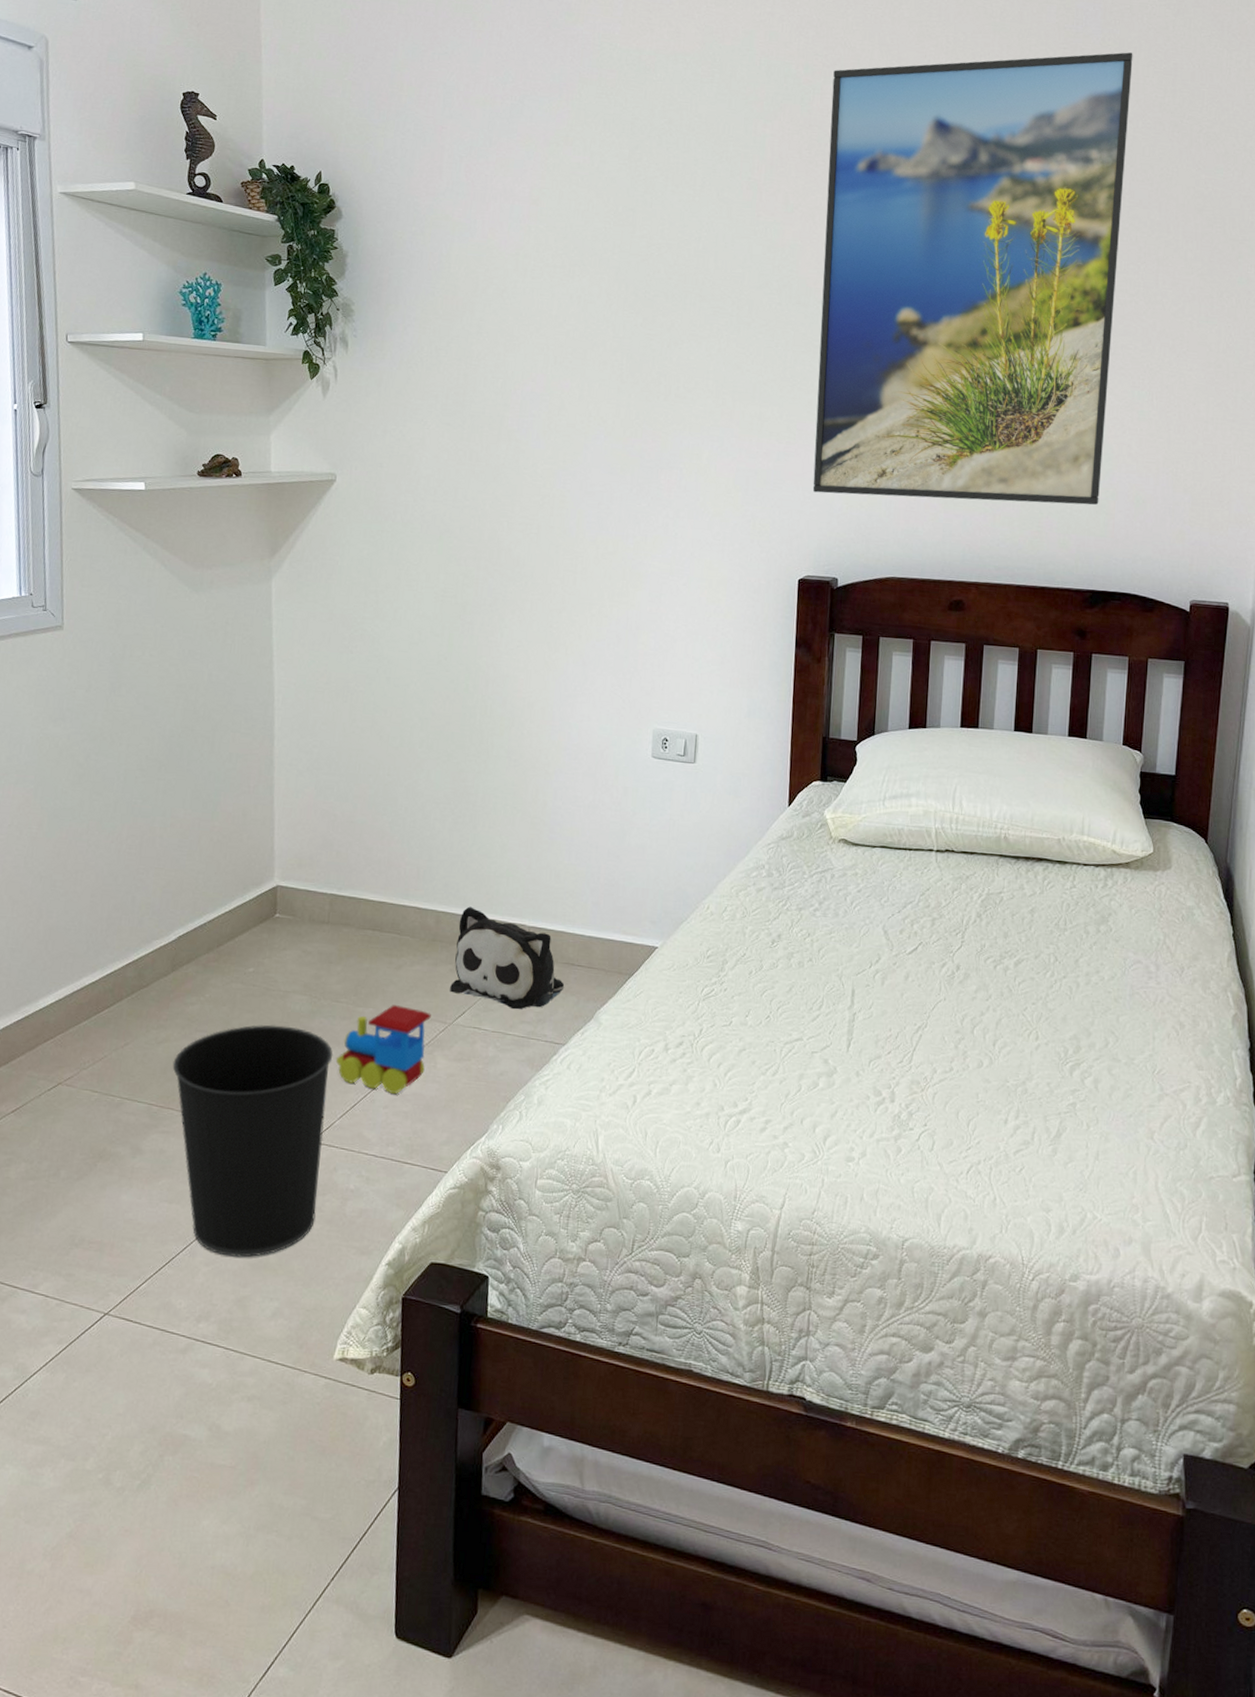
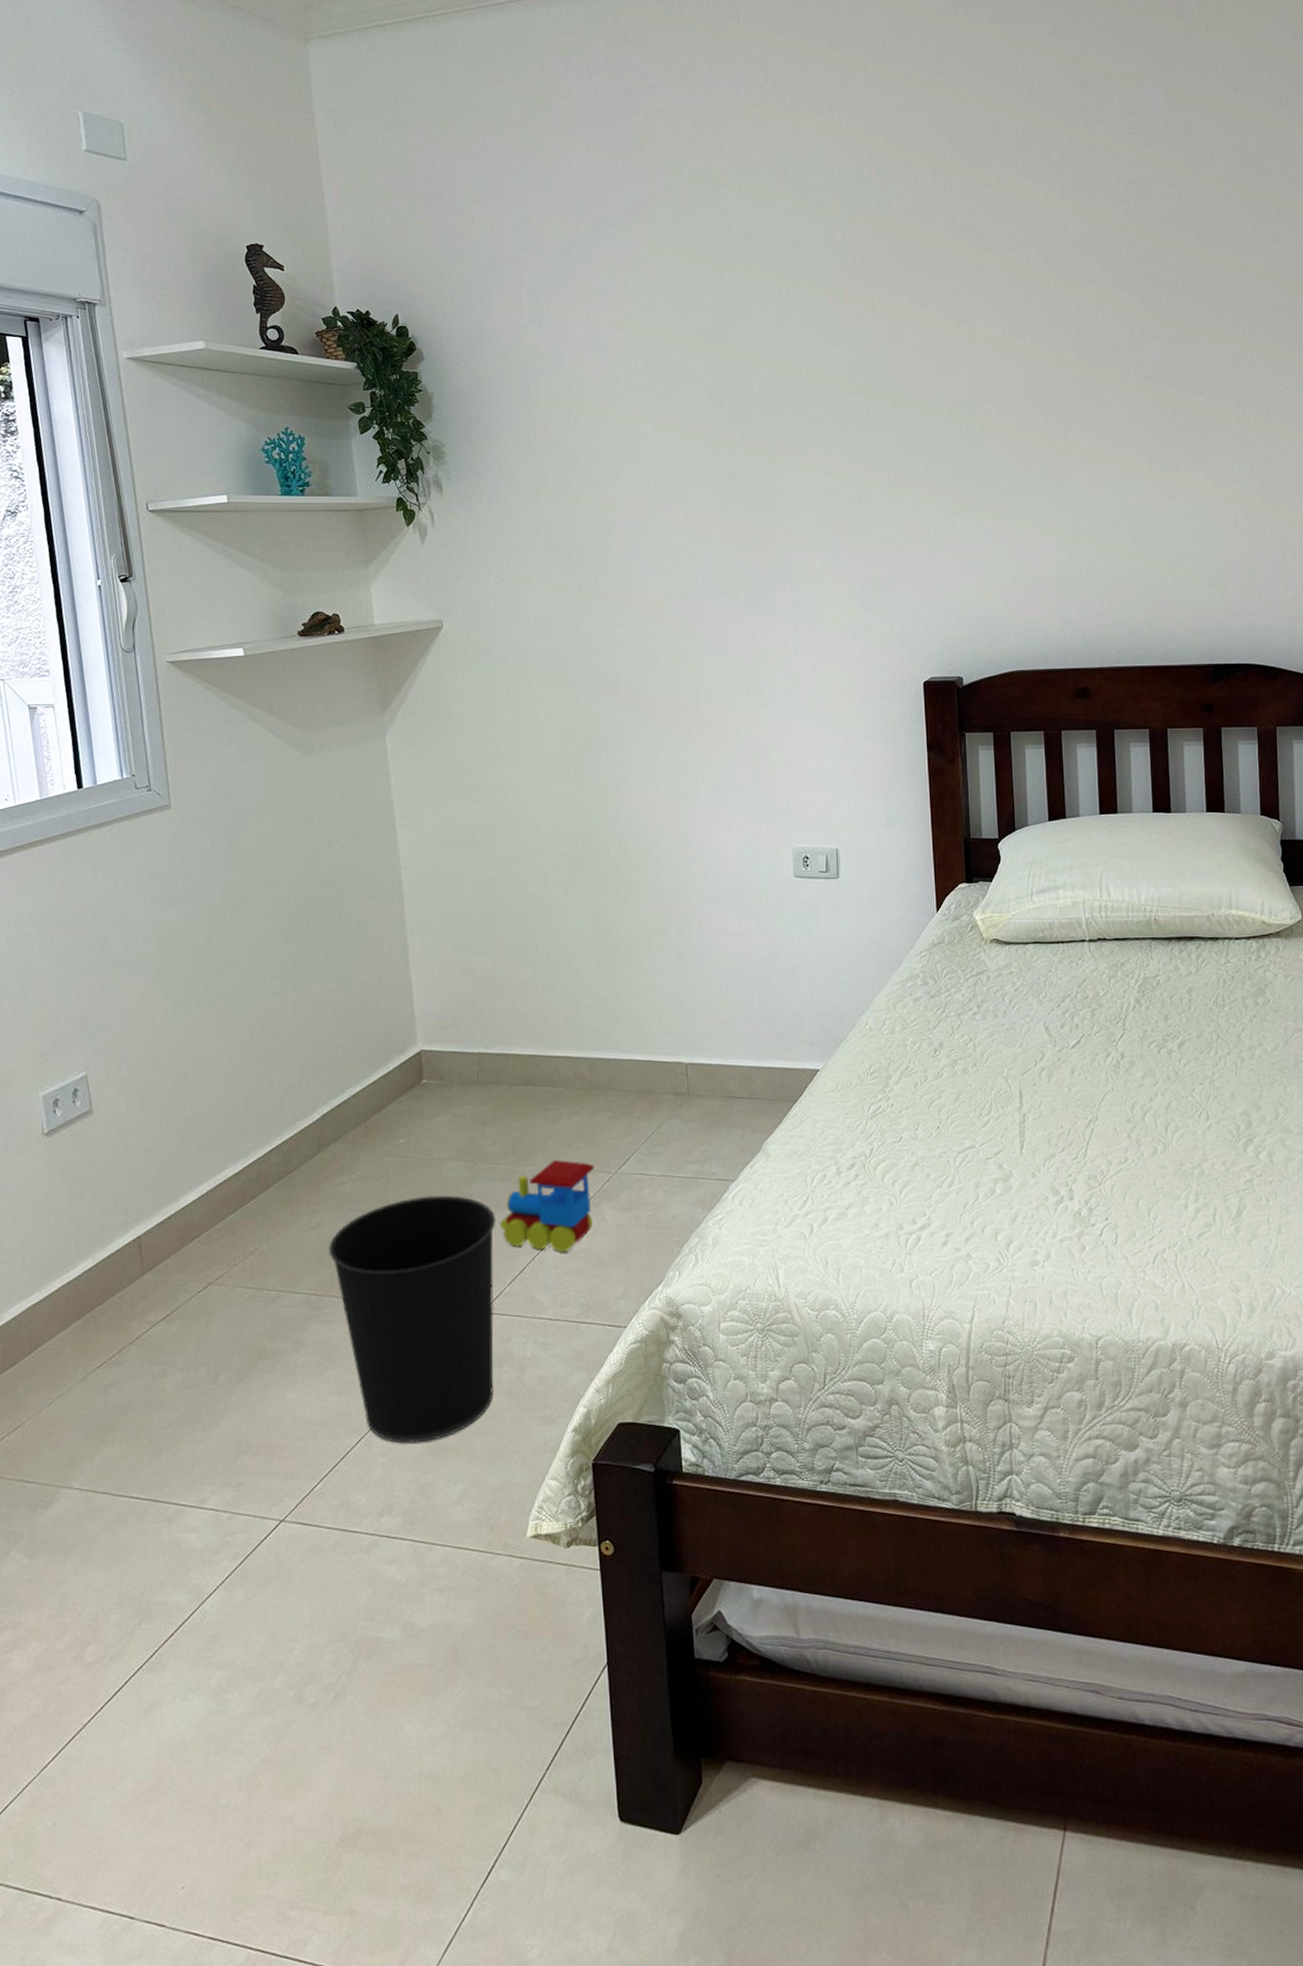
plush toy: present [450,906,564,1009] -> none [611,1049,727,1150]
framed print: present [812,52,1133,505] -> none [907,132,1212,593]

